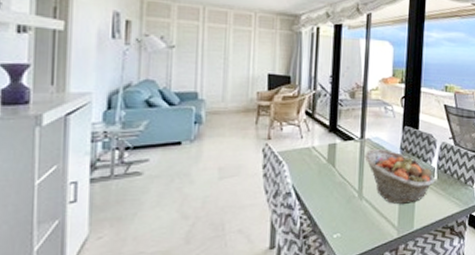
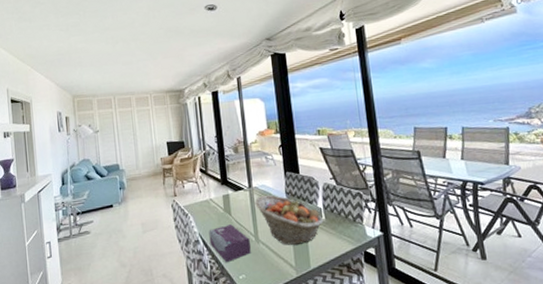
tissue box: none [304,177,352,220] -> present [208,224,251,263]

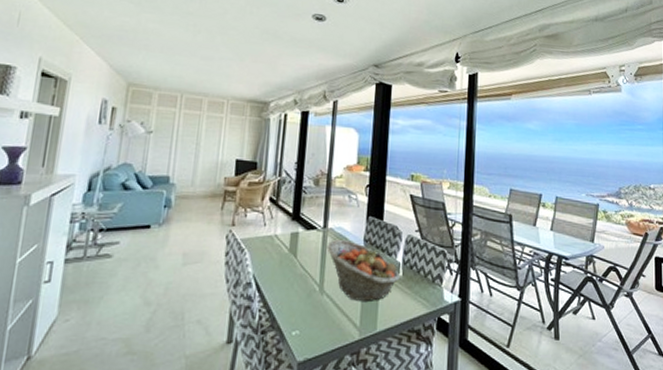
tissue box: present [208,224,251,263] -> none [264,268,313,314]

